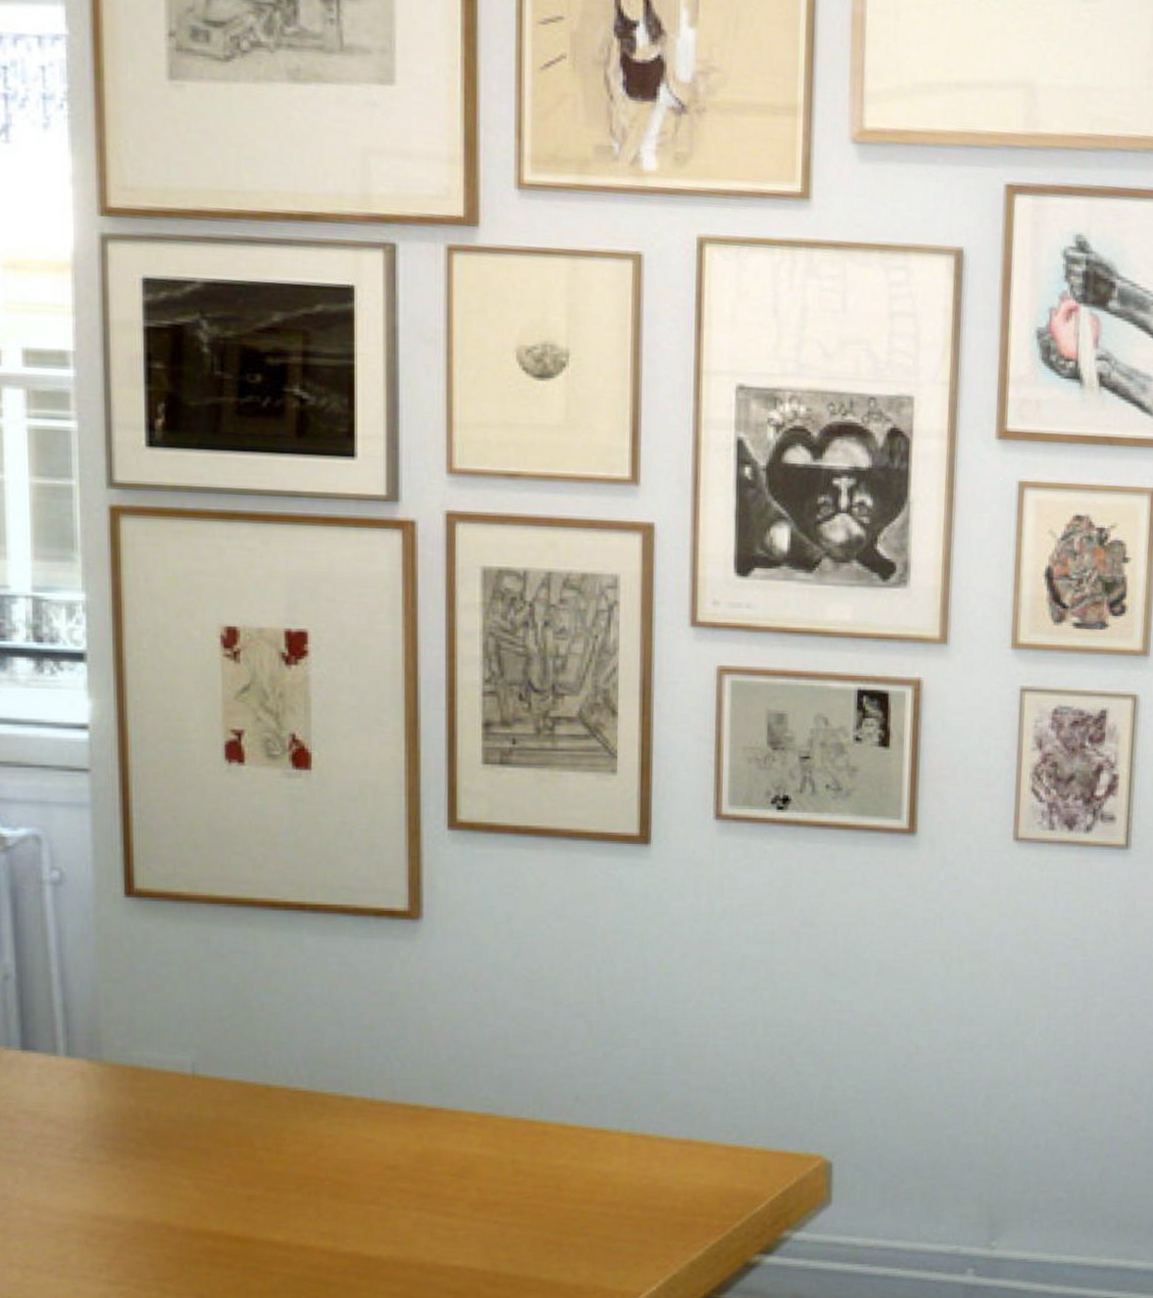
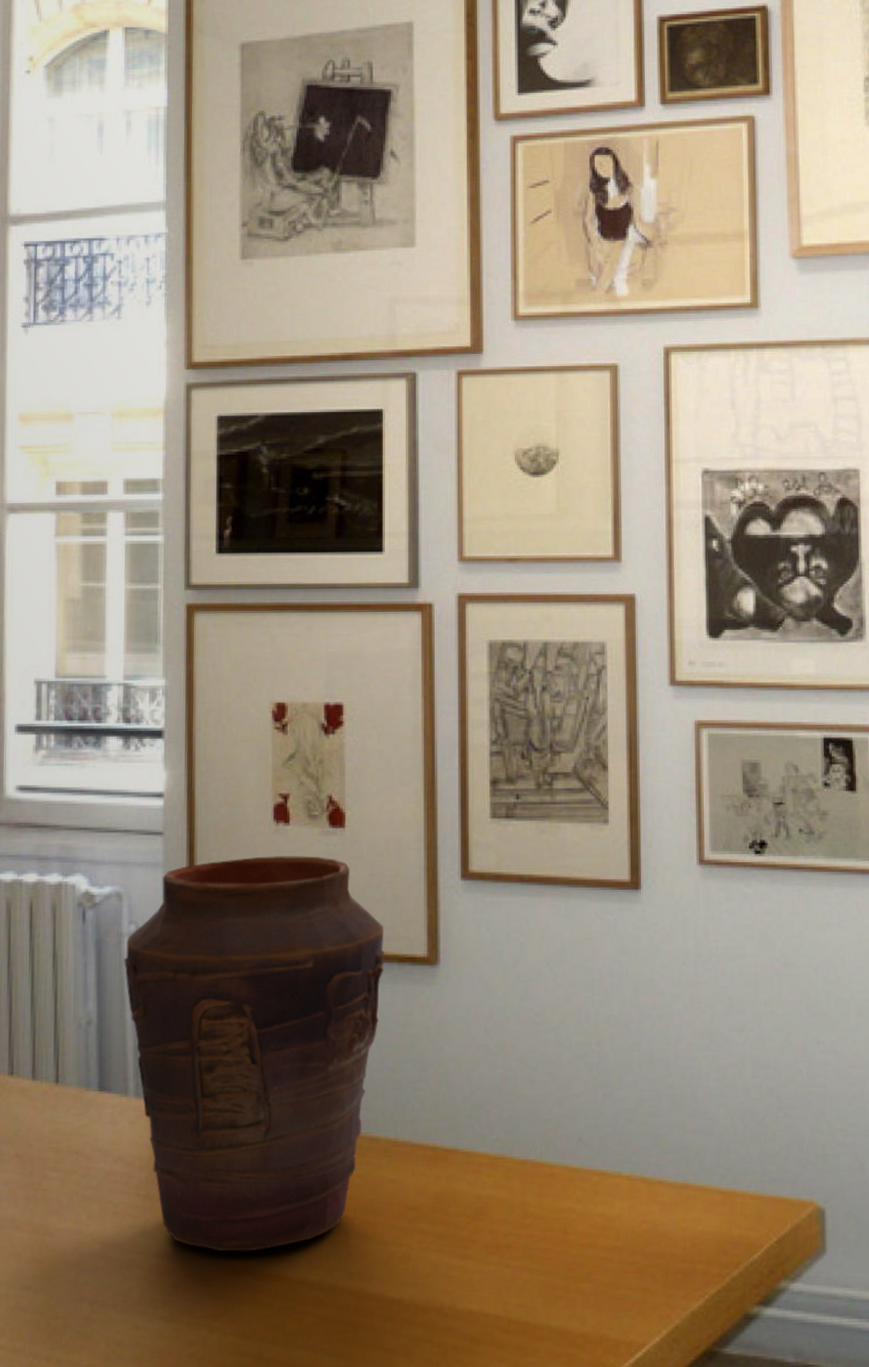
vase: none [46,798,359,1214] -> present [124,855,384,1252]

